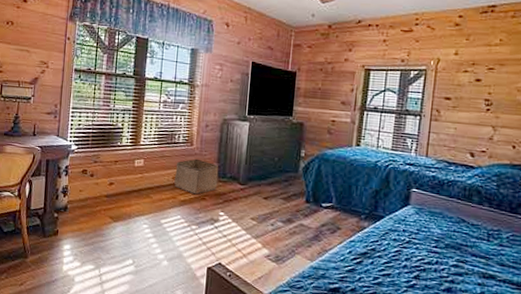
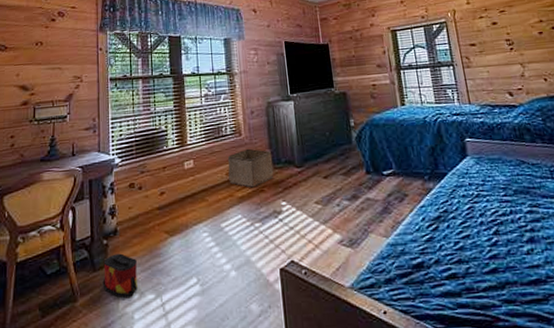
bag: none [50,226,82,265] -> present [102,253,137,299]

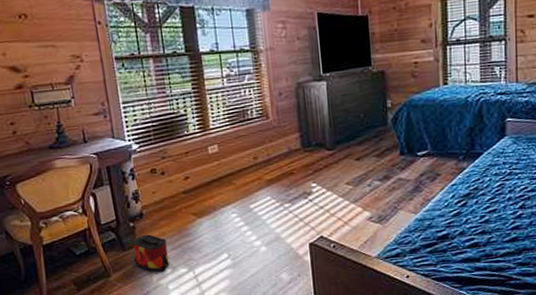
storage bin: present [227,148,274,188] -> none [254,132,304,171]

